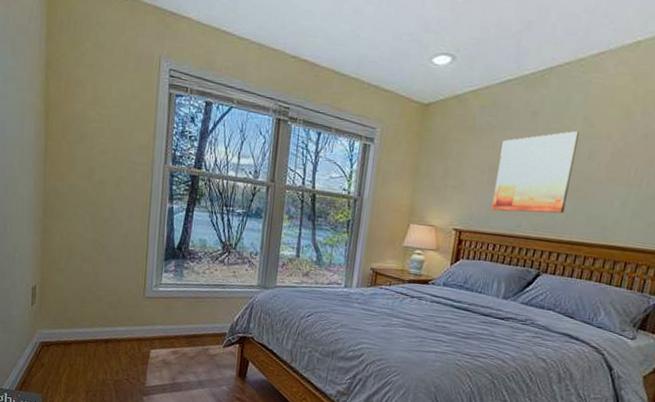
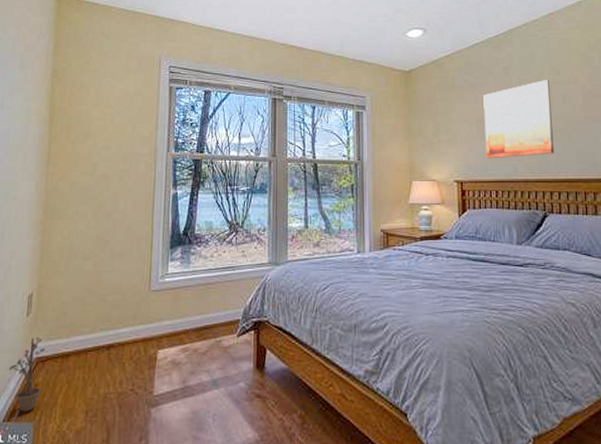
decorative plant: none [18,324,50,393] -> present [9,336,46,424]

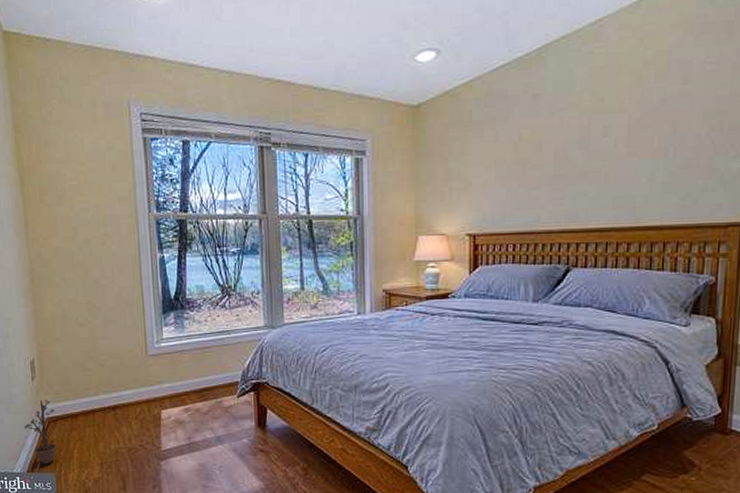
wall art: present [483,79,554,159] -> none [504,107,588,208]

